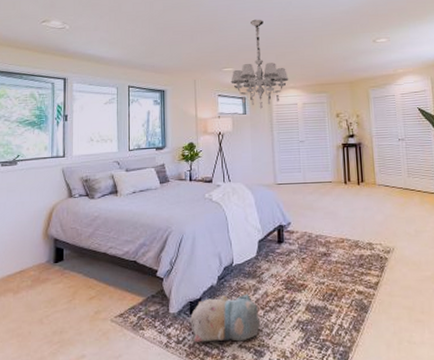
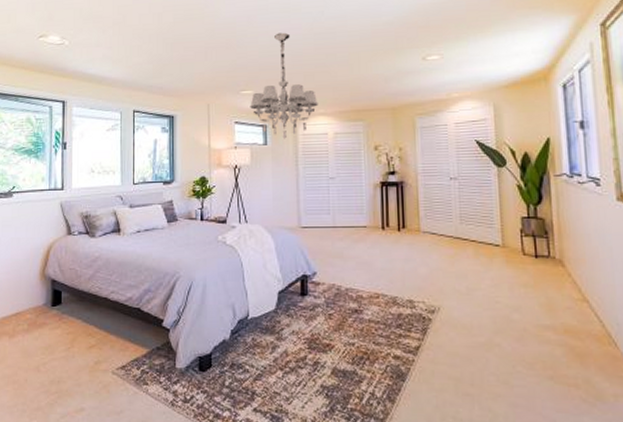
plush toy: present [190,293,261,343] -> none [199,351,279,405]

